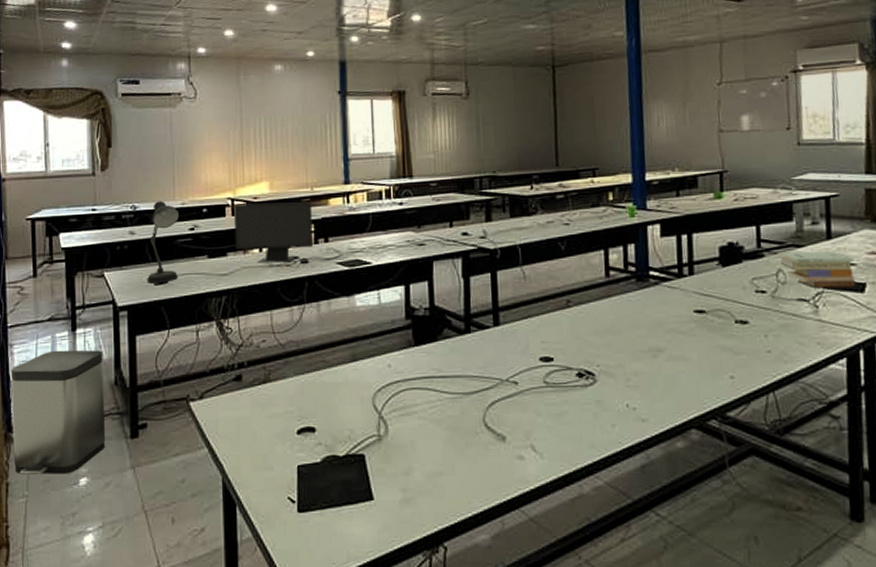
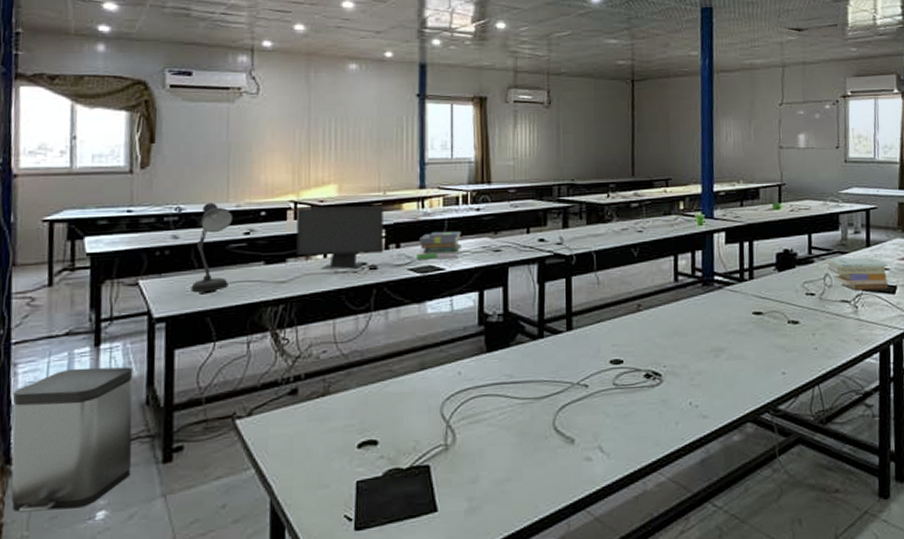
books: none [344,226,386,253] -> present [417,232,461,259]

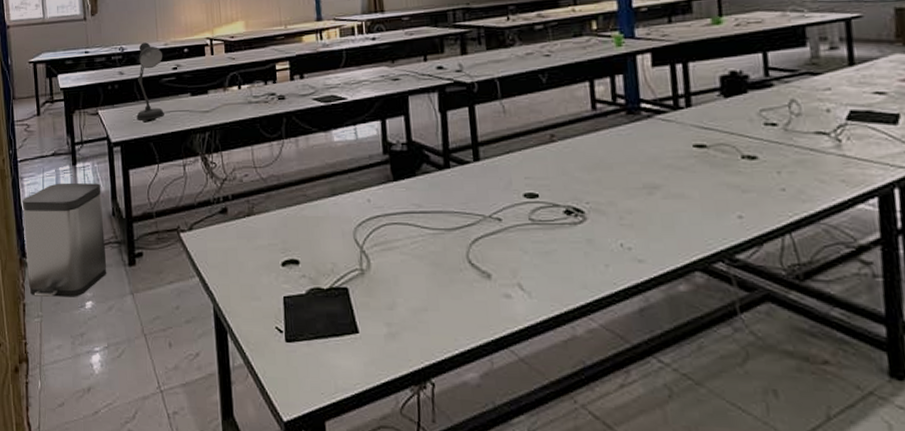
computer monitor: present [296,206,384,270] -> none [212,39,290,101]
books: present [417,232,461,259] -> none [319,61,361,89]
books: present [825,257,888,291] -> none [788,79,886,121]

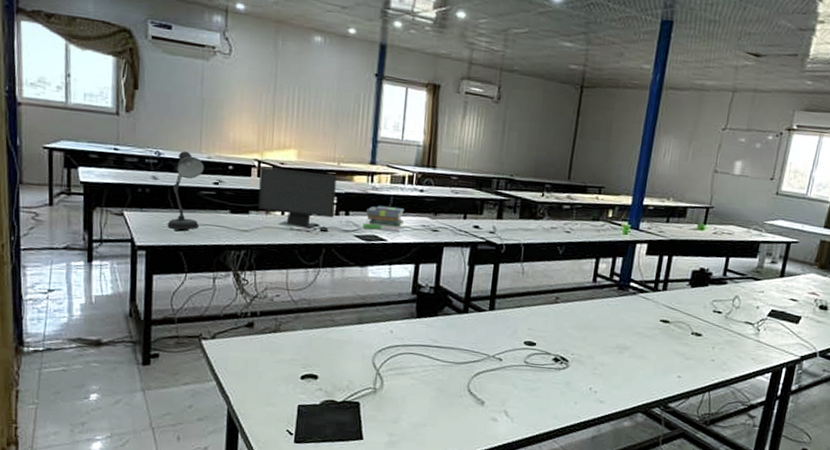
pedal bin: present [22,182,107,297] -> none [22,277,119,389]
computer monitor: none [212,39,290,101] -> present [258,166,337,229]
books: none [319,61,361,89] -> present [363,206,405,231]

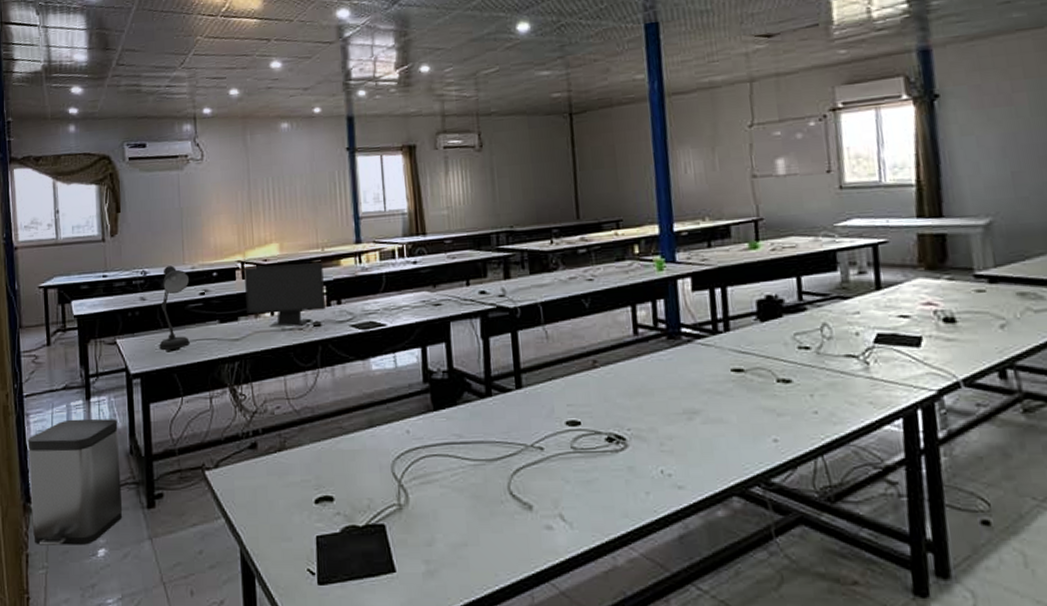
pedal bin: none [22,277,119,389] -> present [27,418,123,545]
books: present [363,206,405,231] -> none [357,286,401,315]

